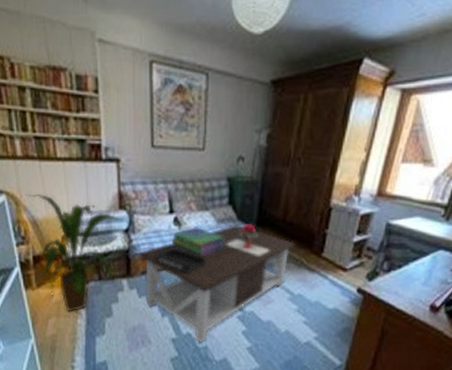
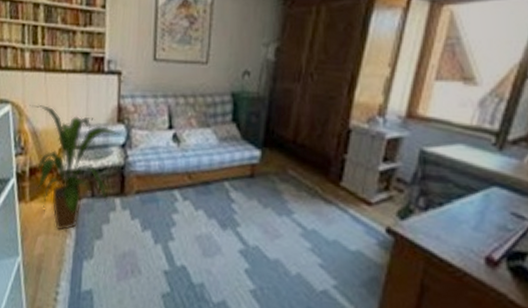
coffee table: present [139,225,295,343] -> none [134,144,308,279]
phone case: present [155,246,205,272] -> none [151,165,204,195]
stack of books: present [171,227,225,257] -> none [169,145,227,178]
potted flower: present [226,224,270,256] -> none [228,144,278,182]

